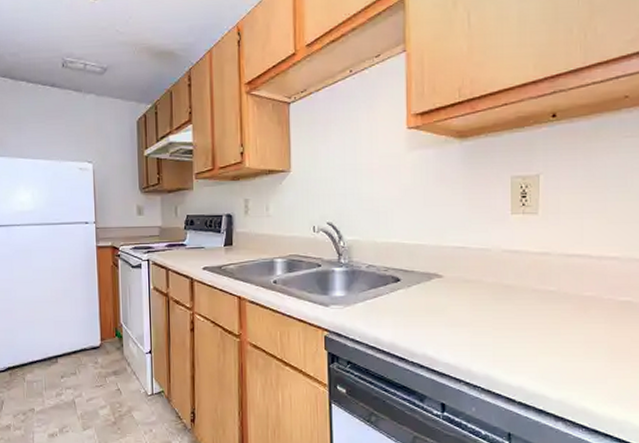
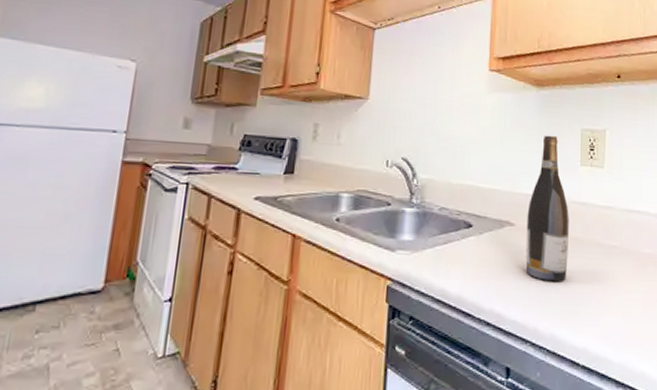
wine bottle: none [455,186,501,328] -> present [525,135,569,282]

